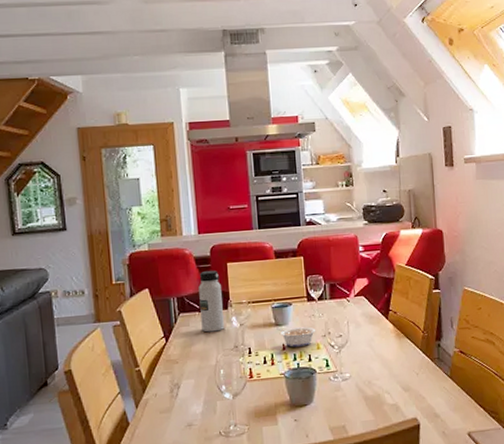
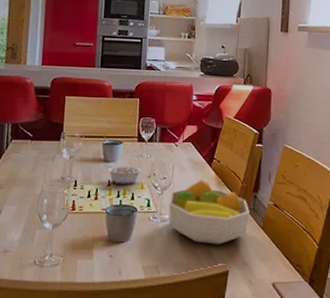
water bottle: present [198,271,224,333] -> none [32,102,57,161]
fruit bowl: none [347,333,435,399] -> present [168,180,249,245]

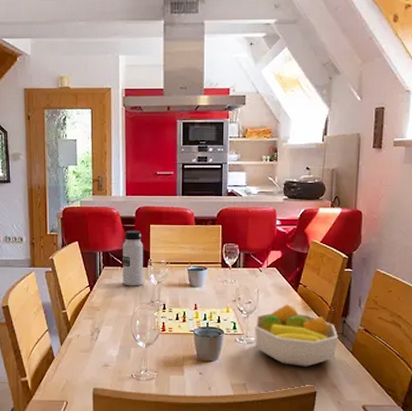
water bottle: none [32,102,57,161] -> present [123,231,143,286]
legume: present [103,163,142,184] -> none [189,288,227,308]

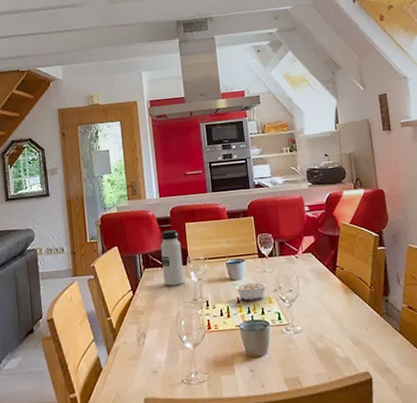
legume: none [189,288,227,308] -> present [230,282,268,301]
fruit bowl: present [254,304,338,367] -> none [298,288,384,353]

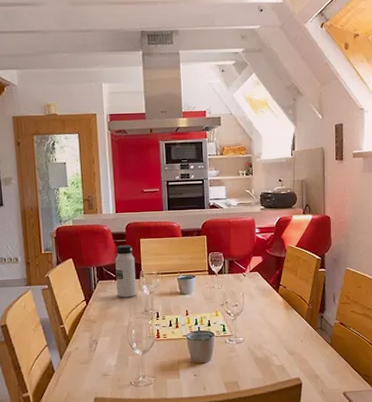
legume: present [230,282,268,301] -> none [180,296,215,314]

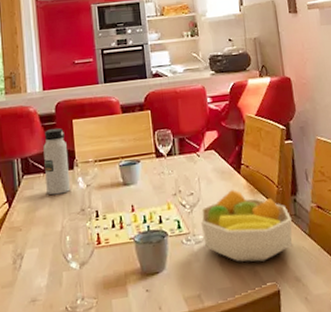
fruit bowl: none [241,305,317,361] -> present [200,190,293,262]

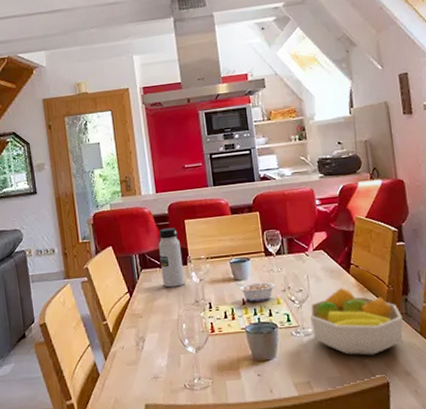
legume: none [123,185,166,209] -> present [234,281,276,302]

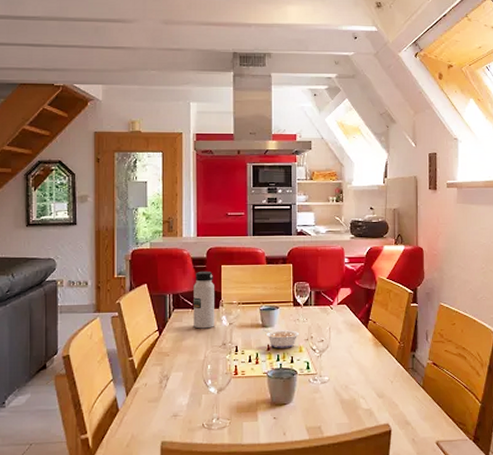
fruit bowl: present [309,288,403,356] -> none [327,341,408,405]

